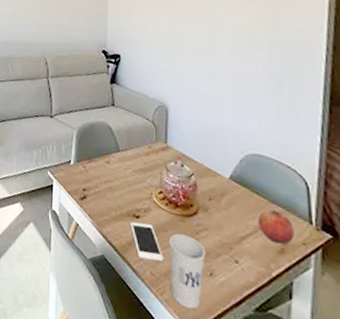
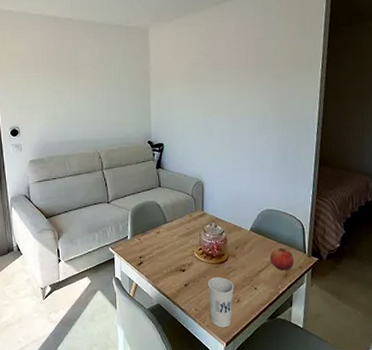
cell phone: present [130,222,163,262] -> none [178,274,204,301]

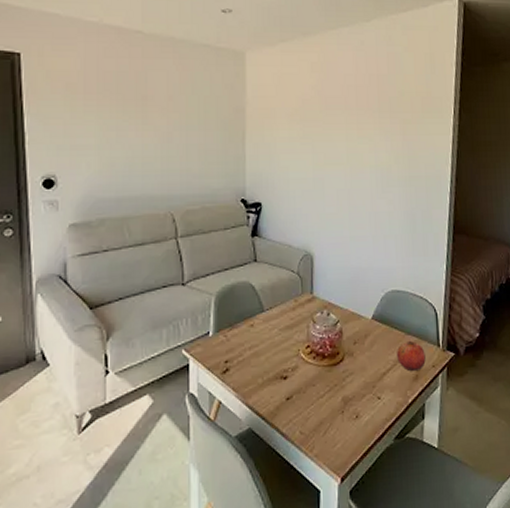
cup: present [208,277,235,328] -> none [318,384,352,457]

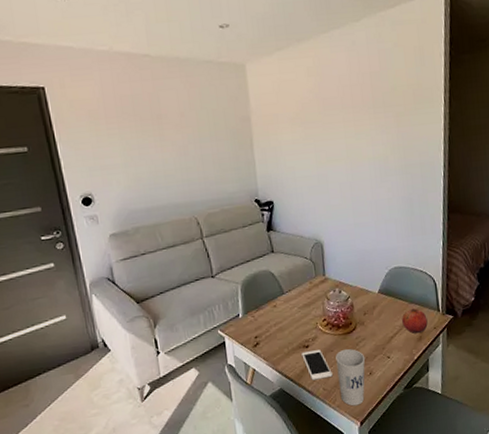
cell phone: none [278,383,312,421] -> present [301,350,333,381]
cup: none [318,384,352,457] -> present [335,349,366,406]

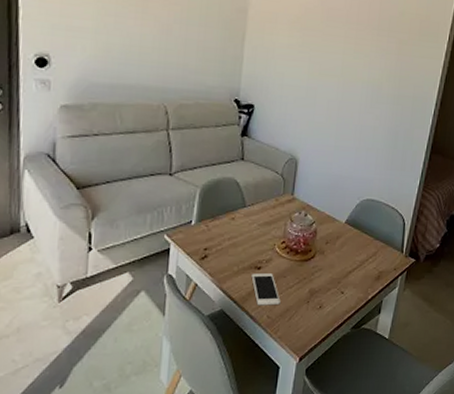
cup: present [335,349,366,406] -> none [284,278,318,340]
fruit: present [402,308,428,334] -> none [363,246,389,273]

